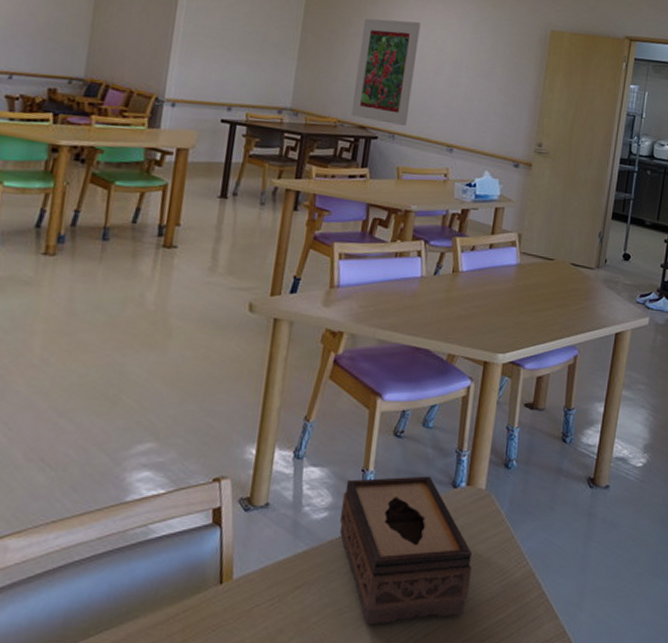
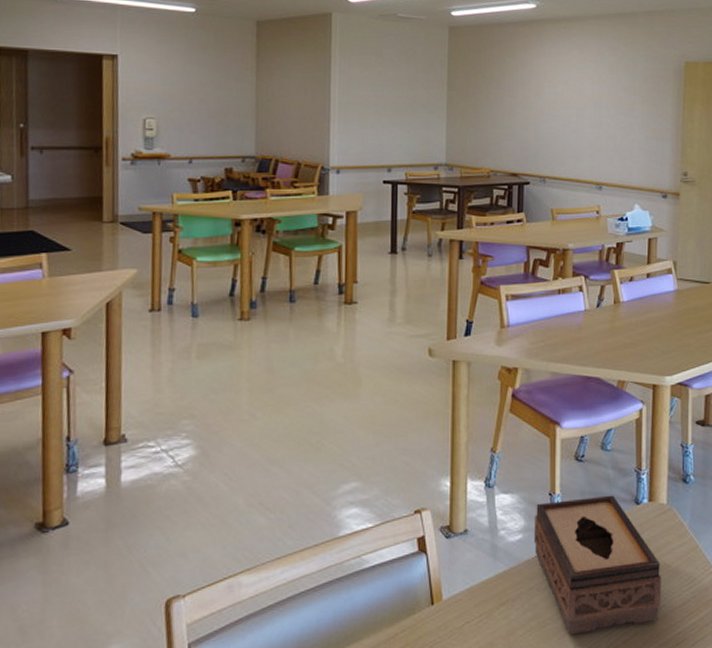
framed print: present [350,18,421,127] -> none [502,68,558,170]

